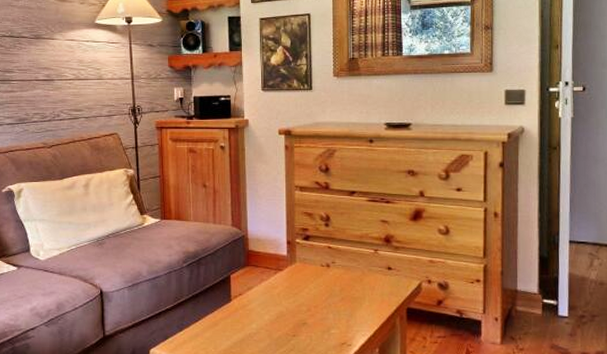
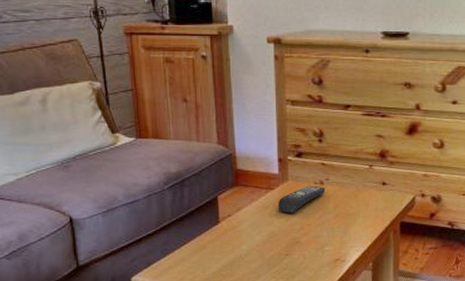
remote control: none [286,268,332,295] -> present [277,185,326,213]

